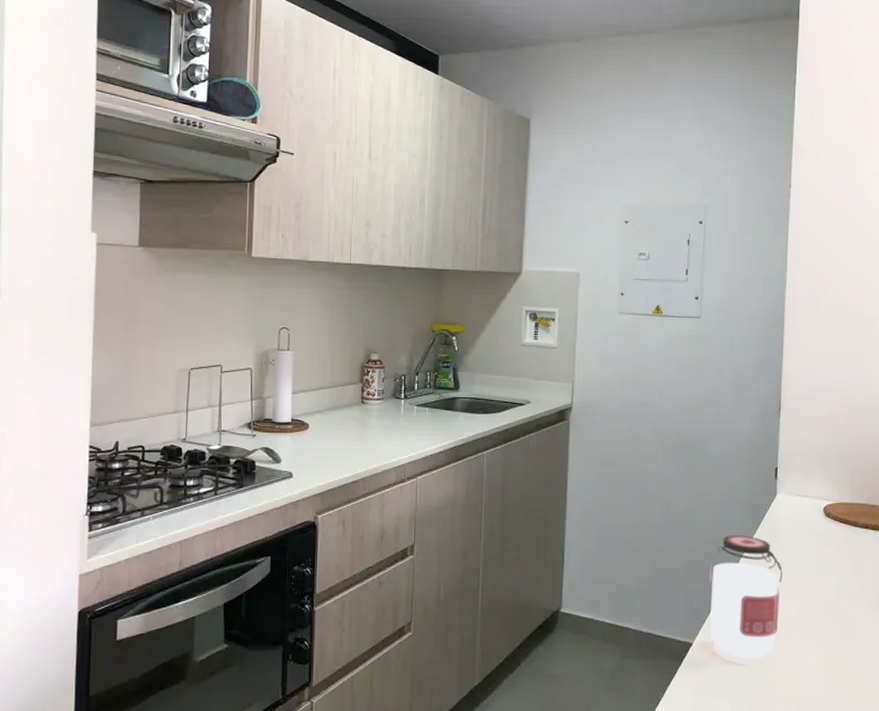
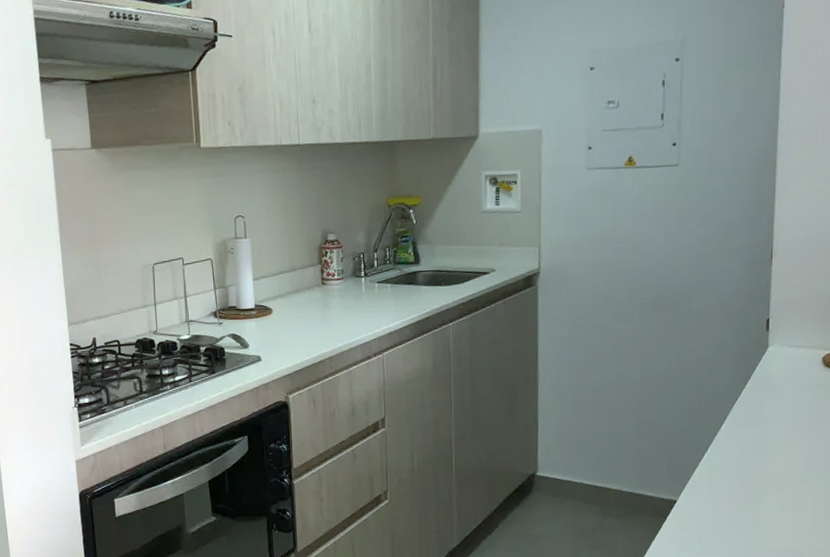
jar: present [708,535,783,659] -> none [693,391,776,514]

